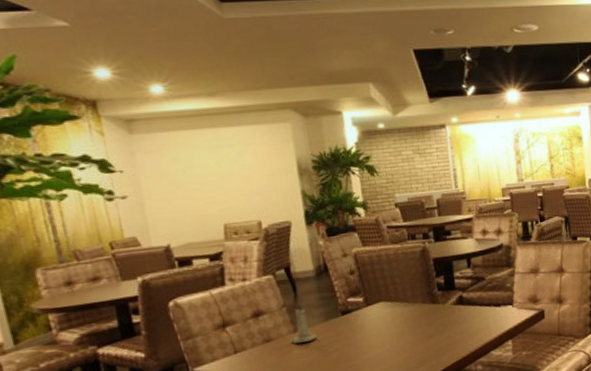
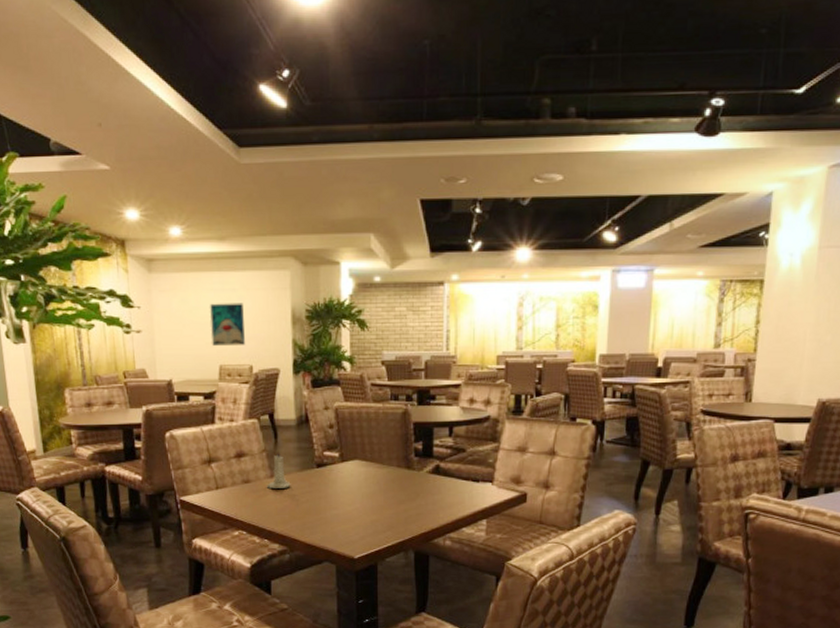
wall art: none [206,158,250,206] -> present [210,303,245,347]

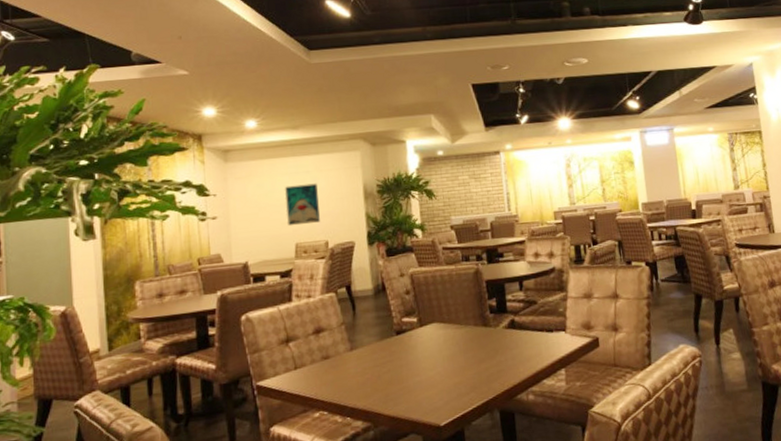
candle: present [266,449,291,488] -> none [346,320,372,362]

